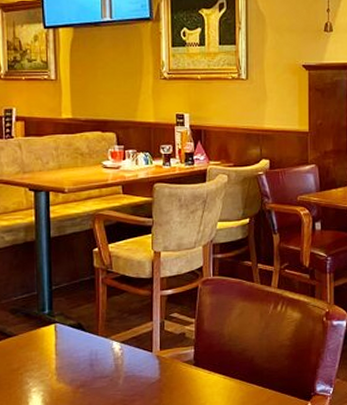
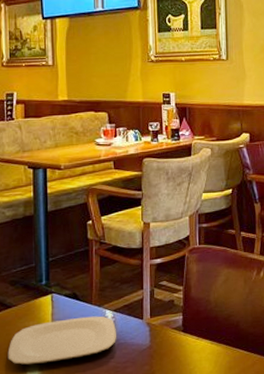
plate: none [8,347,124,397] -> present [7,316,116,366]

